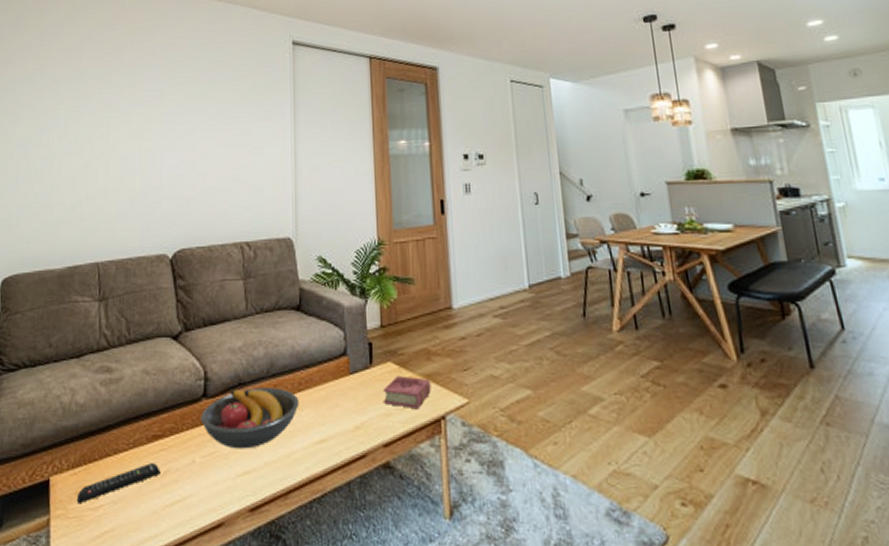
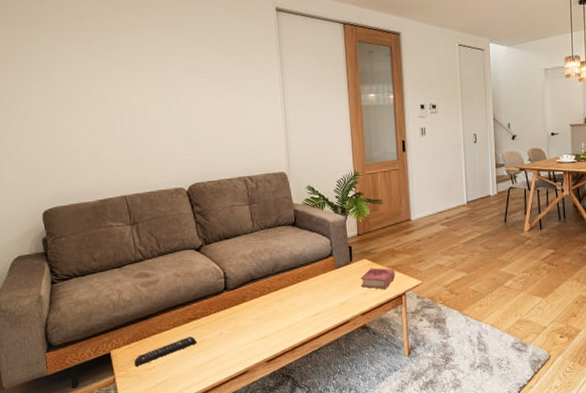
fruit bowl: present [200,388,299,449] -> none [224,281,299,324]

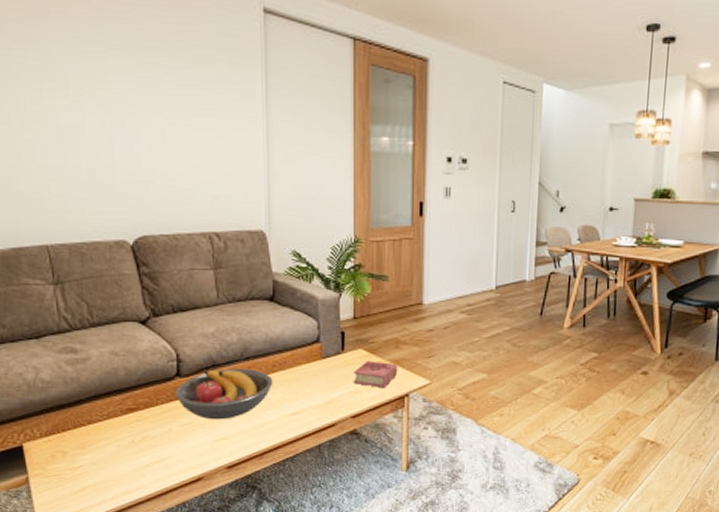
remote control: present [134,337,197,367] -> none [53,432,138,466]
fruit bowl: none [224,281,299,324] -> present [175,369,273,420]

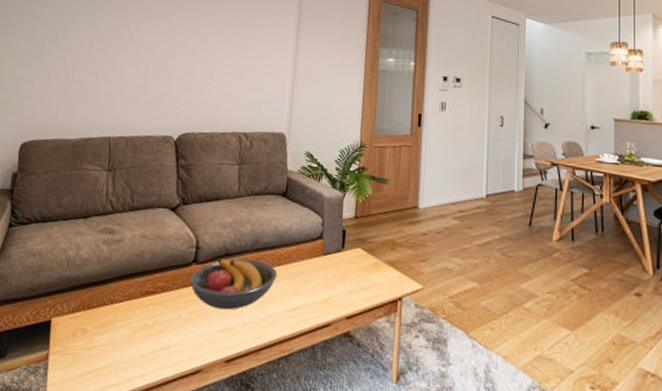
book: present [354,361,398,387] -> none [351,260,393,289]

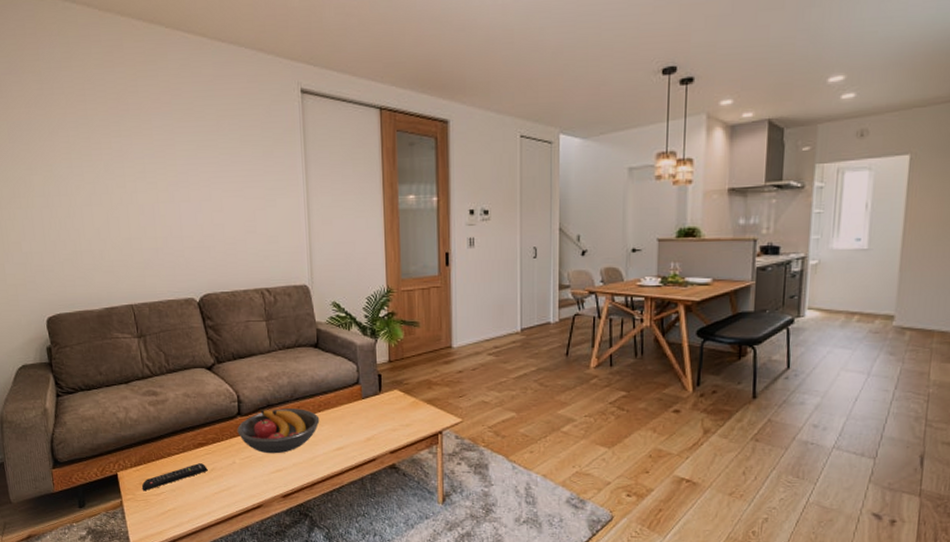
remote control: none [74,314,150,344] -> present [141,463,208,492]

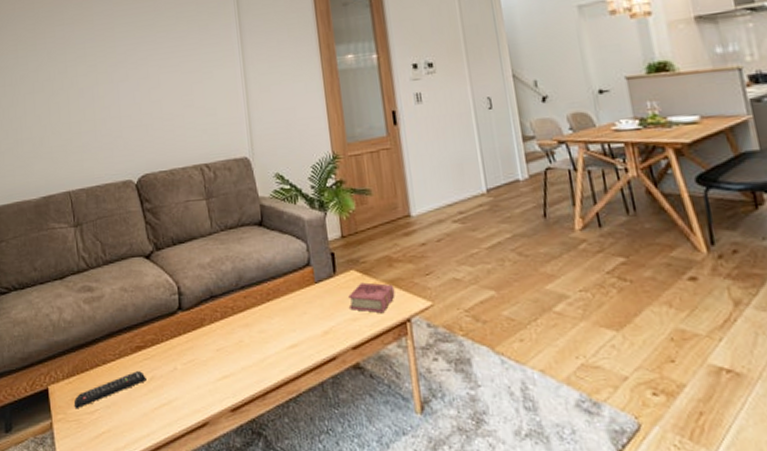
fruit bowl: present [237,409,320,454] -> none [178,298,269,356]
book: none [391,400,431,425] -> present [348,282,395,313]

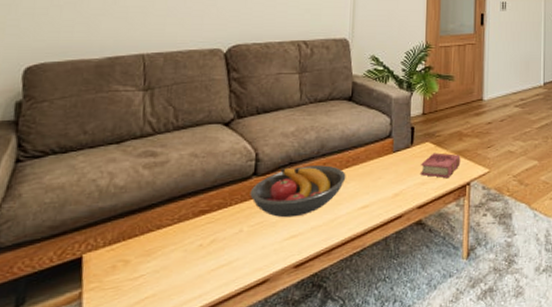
remote control: present [73,371,146,410] -> none [113,235,207,277]
fruit bowl: none [178,298,269,356] -> present [250,165,346,218]

